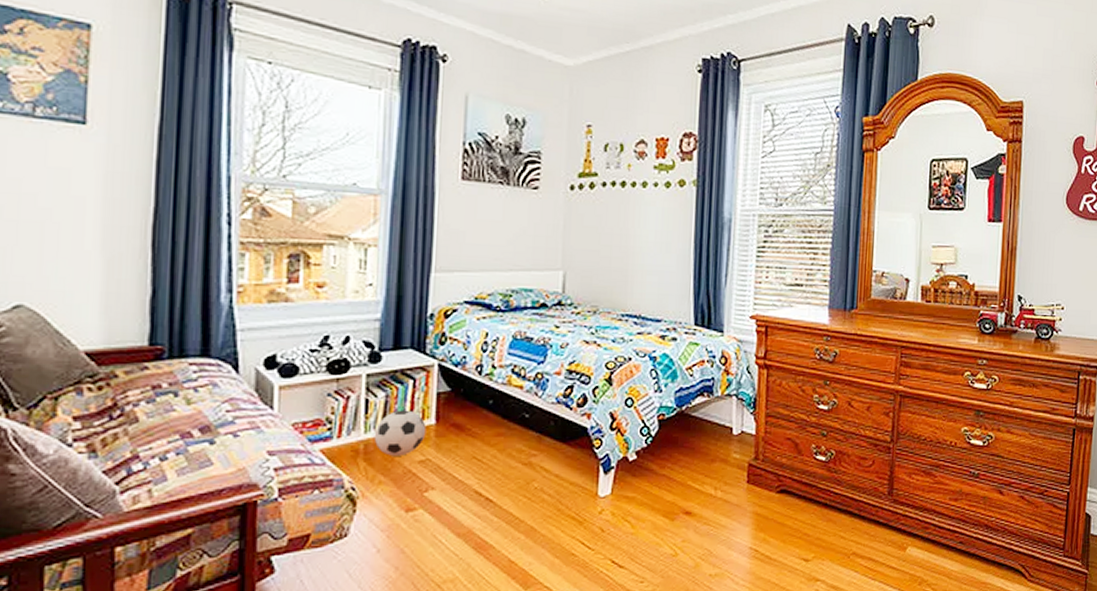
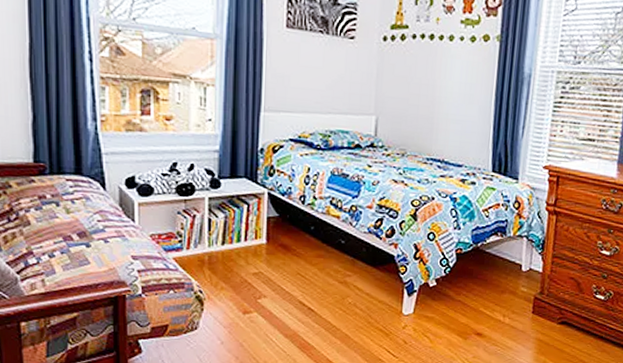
soccer ball: present [374,410,426,456] -> none [216,229,259,268]

